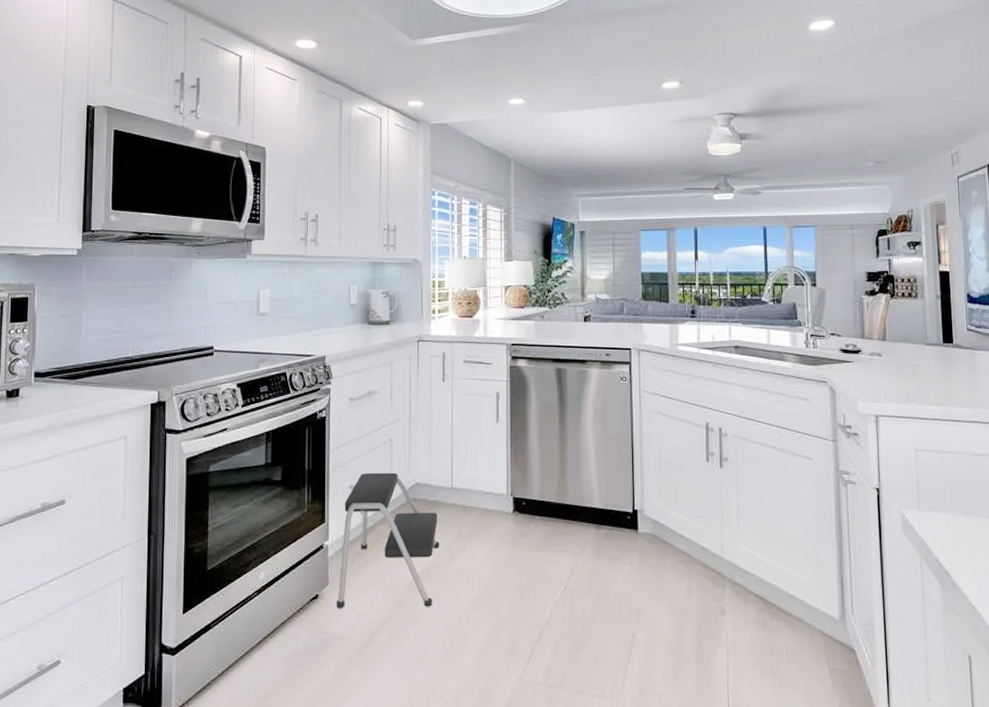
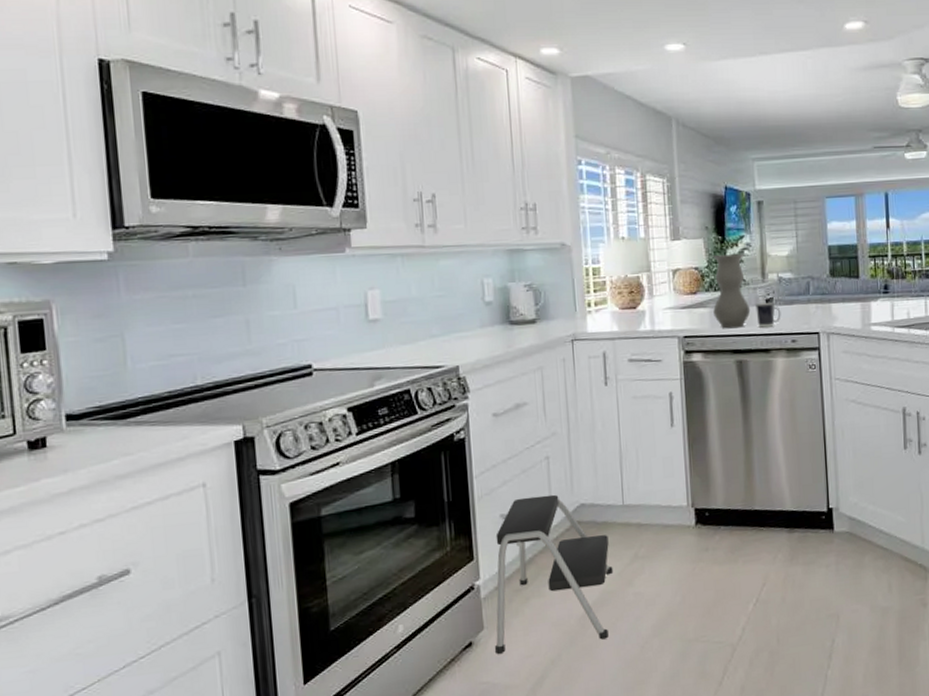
vase: none [538,276,571,340] -> present [712,254,751,329]
mug: none [575,320,597,341] -> present [756,303,781,328]

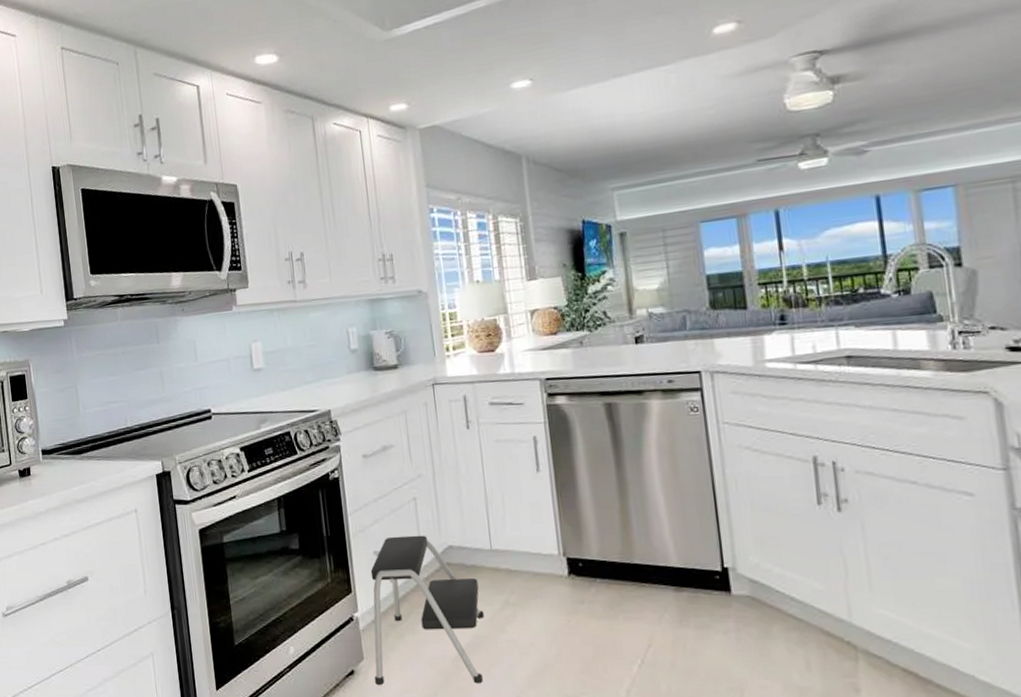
vase: present [712,254,751,329] -> none [572,290,618,370]
mug: present [756,303,781,328] -> none [623,340,654,367]

